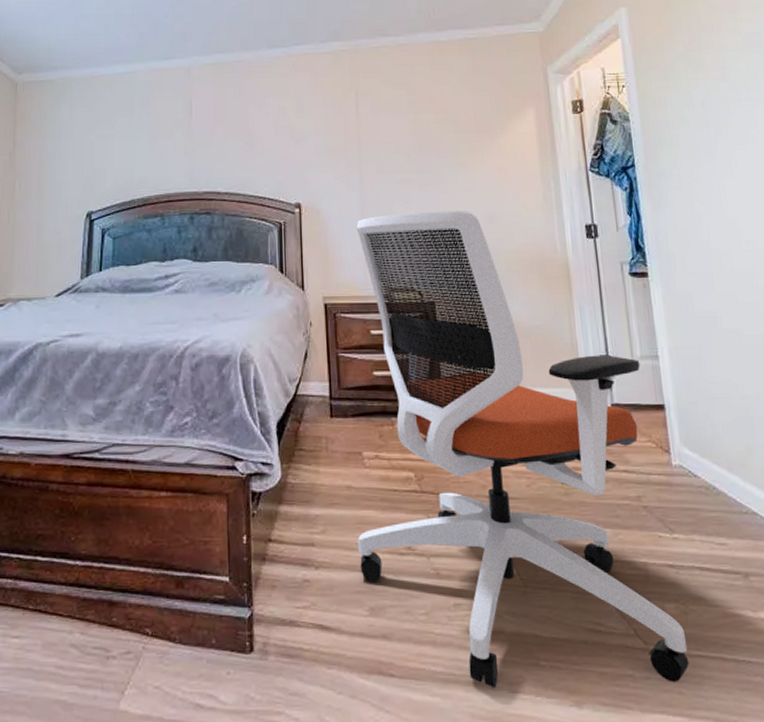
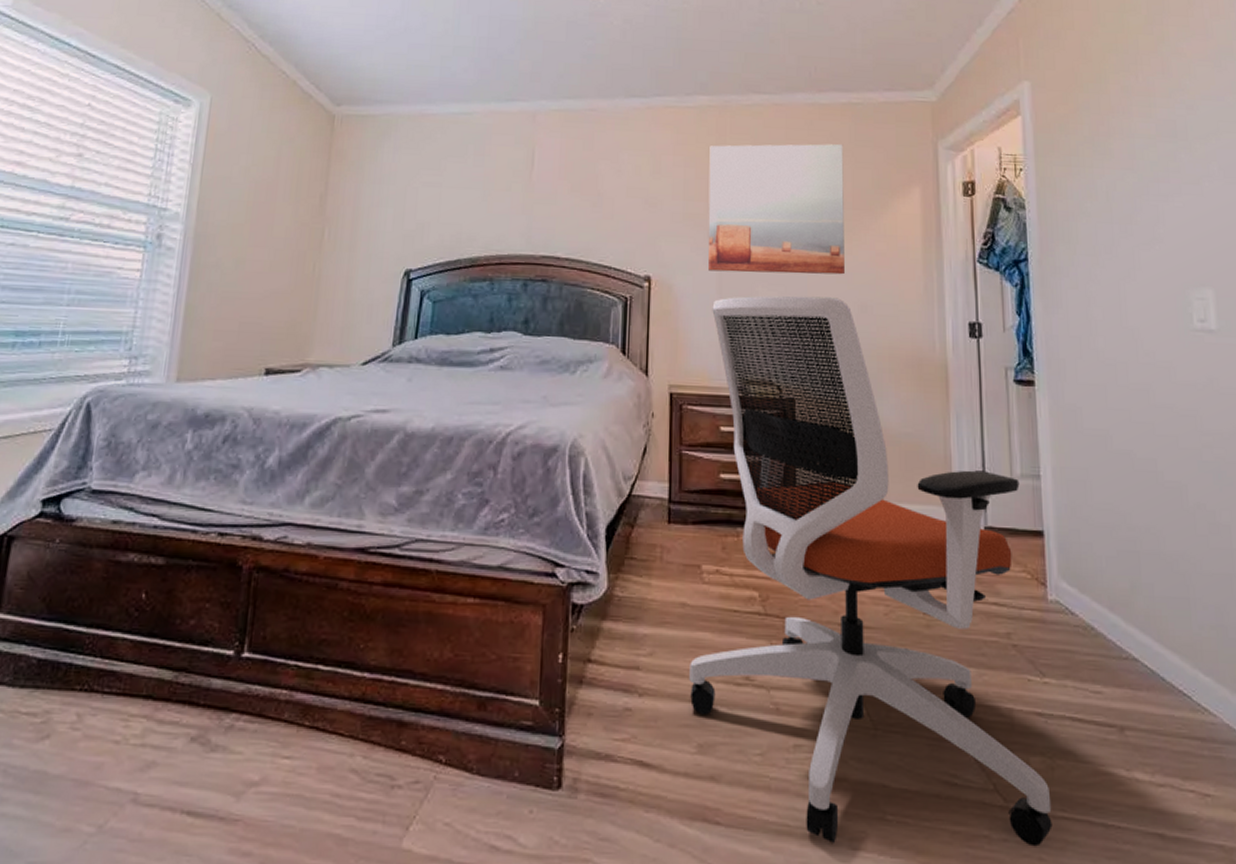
wall art: none [345,76,473,195] -> present [708,144,846,275]

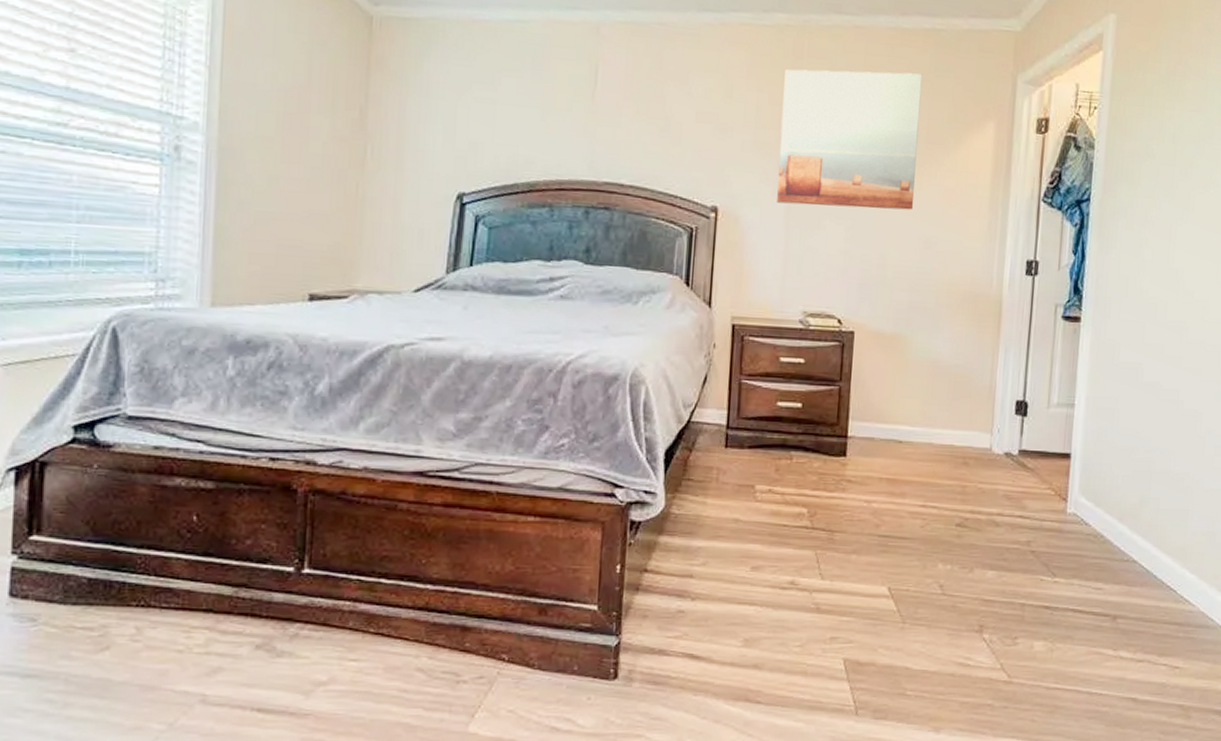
office chair: present [689,295,1053,847] -> none [739,229,1055,716]

